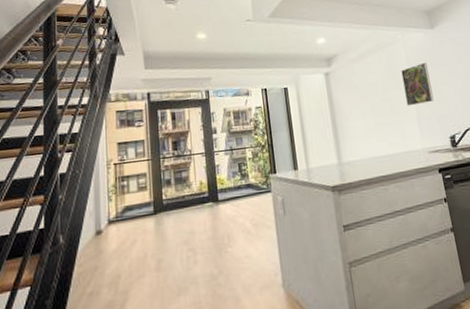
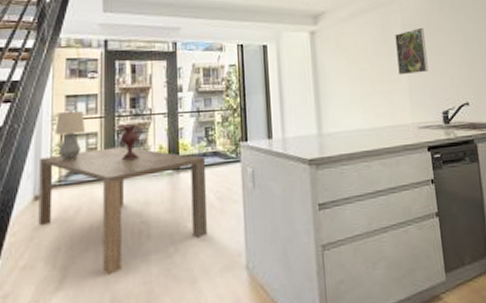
dining table: none [99,184,246,298] -> present [38,147,207,276]
lamp: none [110,156,136,199] -> present [54,111,86,161]
decorative urn: none [161,162,185,197] -> present [115,122,143,161]

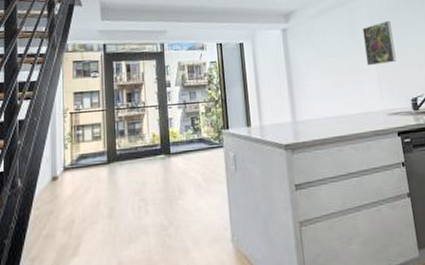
dining table: present [38,147,207,276] -> none [55,135,196,244]
lamp: present [54,111,86,161] -> none [66,105,91,147]
decorative urn: present [115,122,143,161] -> none [115,114,138,148]

